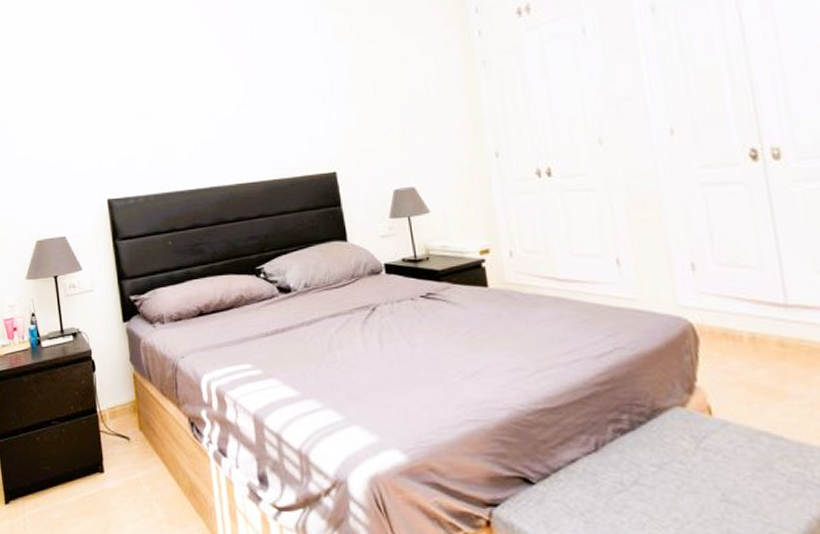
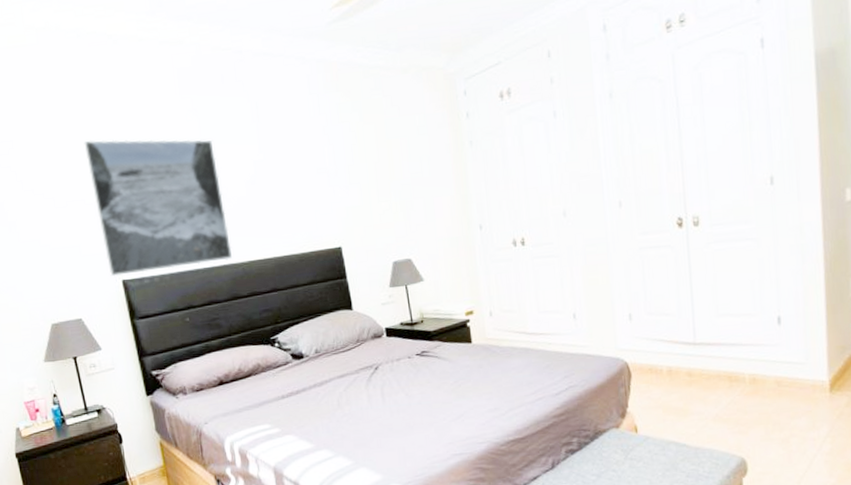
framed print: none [81,60,220,196] -> present [84,139,233,277]

